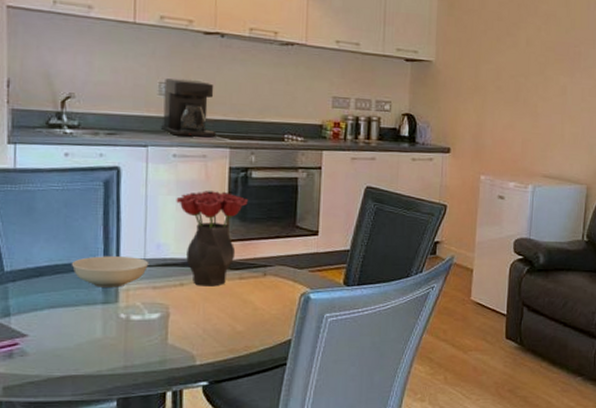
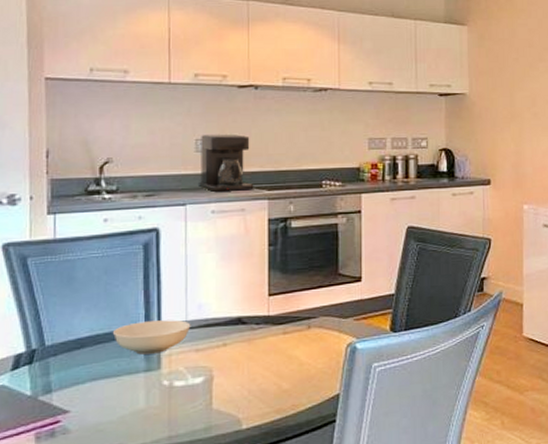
bouquet: present [176,191,248,287] -> none [216,244,288,345]

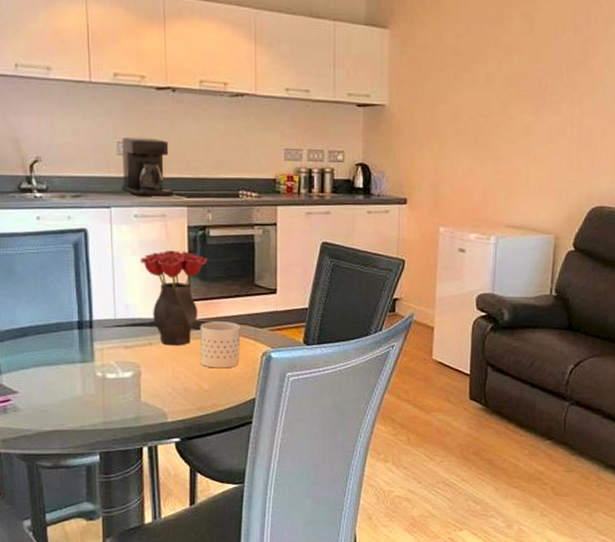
bowl: present [112,319,191,355] -> none [50,316,120,347]
bouquet: none [216,244,288,345] -> present [140,250,207,346]
mug: none [278,314,324,366] -> present [199,321,241,369]

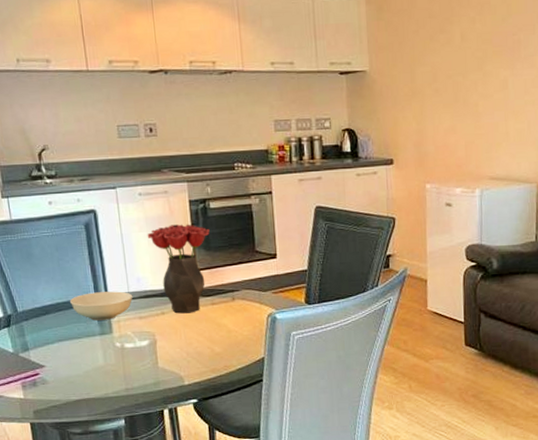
bowl: none [50,316,120,347] -> present [69,291,133,321]
coffee maker: present [122,138,174,197] -> none [121,120,174,175]
mug: present [199,321,241,369] -> none [207,288,247,332]

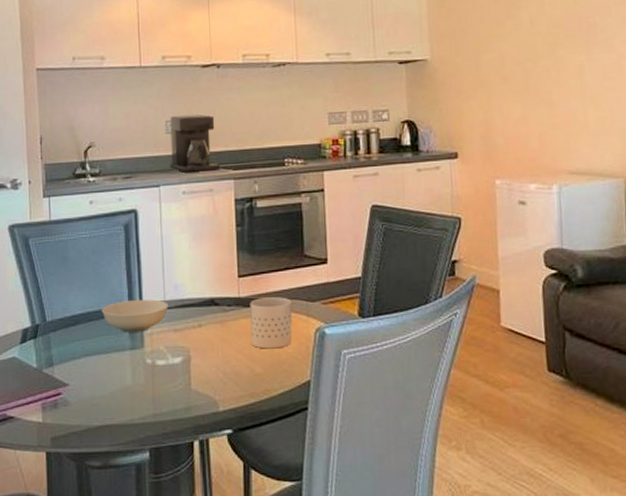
coffee maker: none [121,120,174,175] -> present [170,114,221,173]
bouquet: present [147,224,210,314] -> none [188,225,255,326]
mug: none [207,288,247,332] -> present [250,297,292,349]

